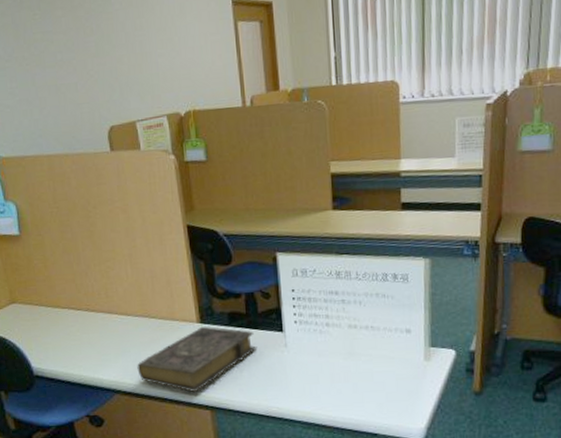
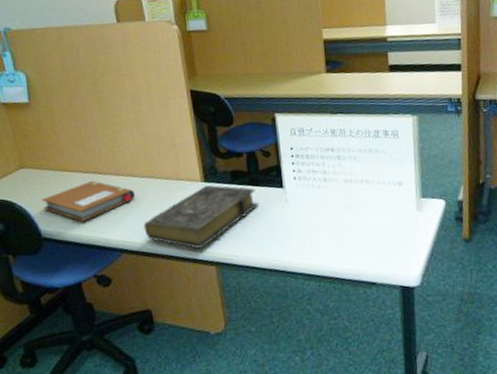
notebook: none [34,318,128,359] -> present [42,180,135,221]

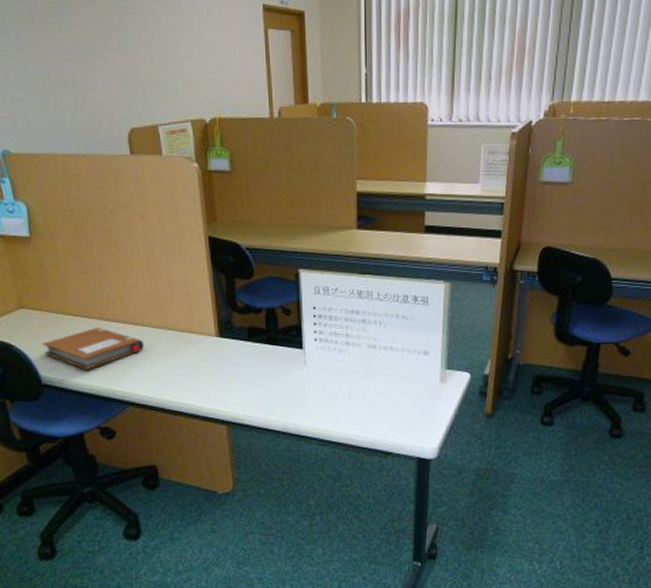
book: present [143,185,259,249] -> none [152,340,276,406]

